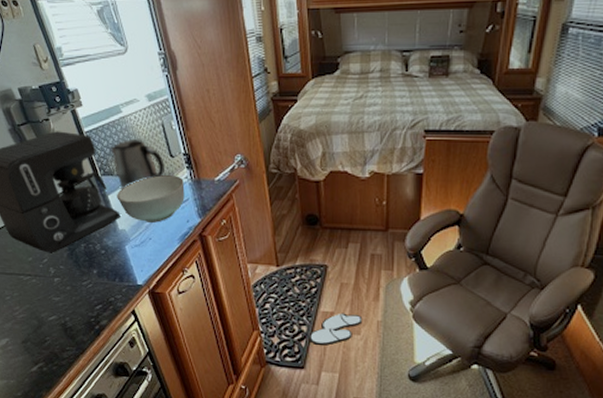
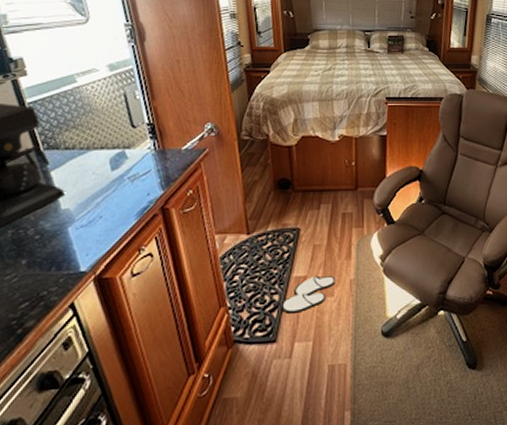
kettle: present [110,138,164,189] -> none [58,109,124,164]
bowl: present [117,175,185,223] -> none [62,146,147,199]

